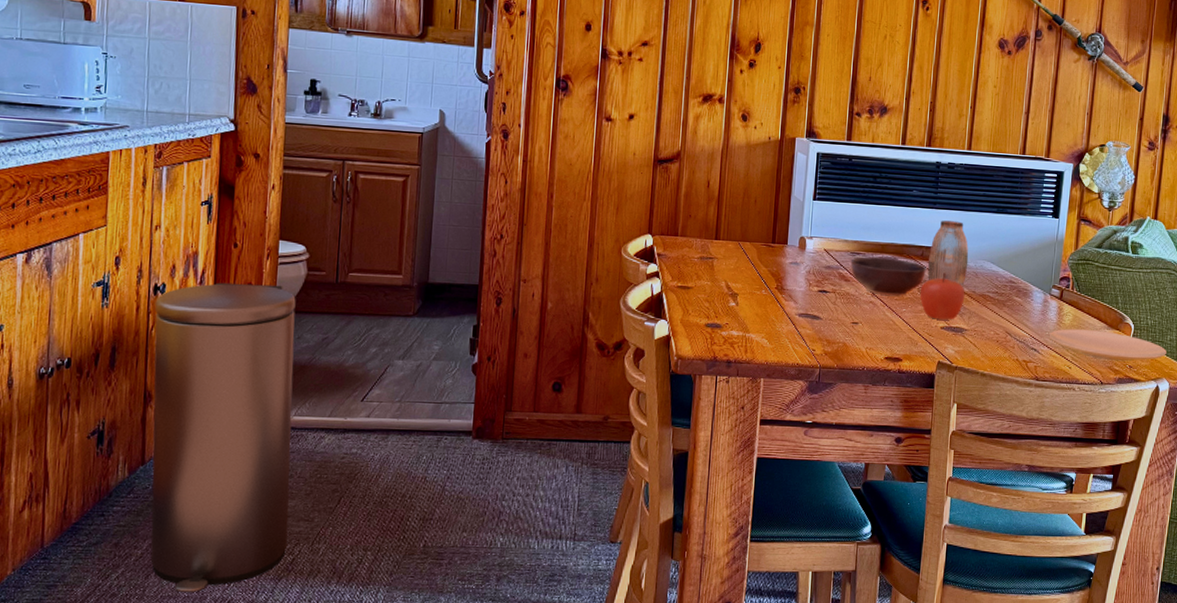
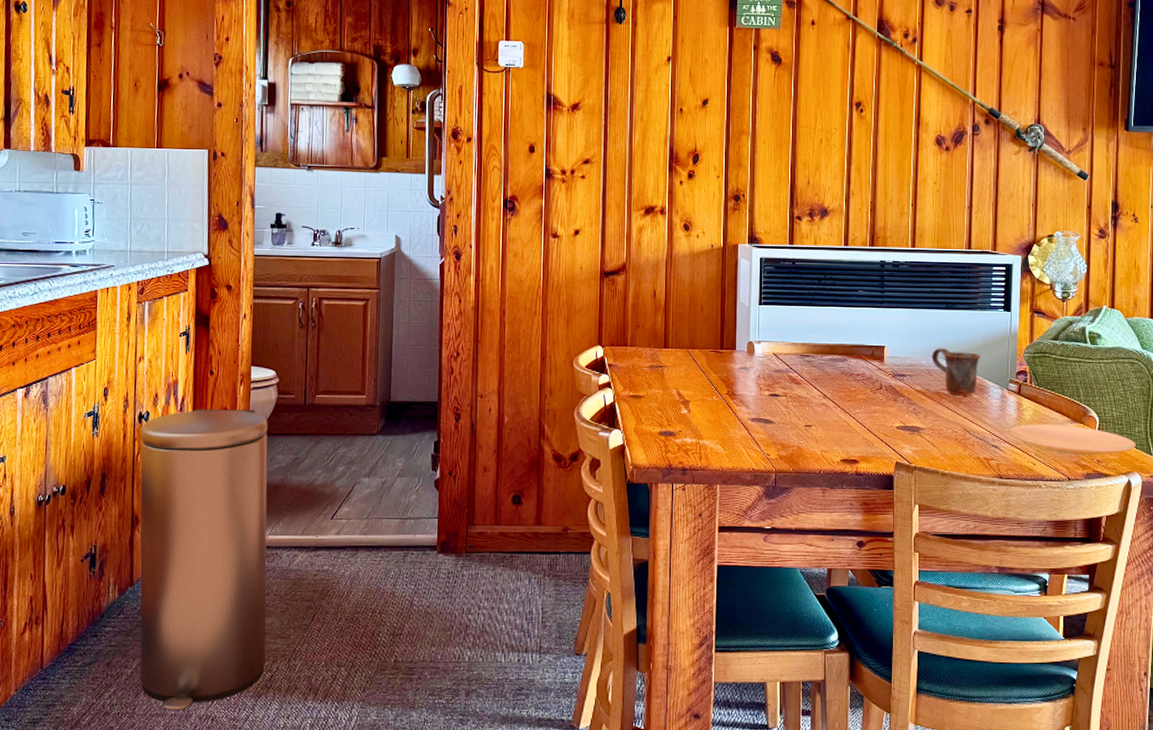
bowl: present [850,257,927,296] -> none [800,359,878,397]
fruit: present [919,273,965,320] -> none [872,372,919,420]
vase: present [928,220,969,287] -> none [880,319,920,385]
mug: none [979,251,1027,300] -> present [931,348,981,396]

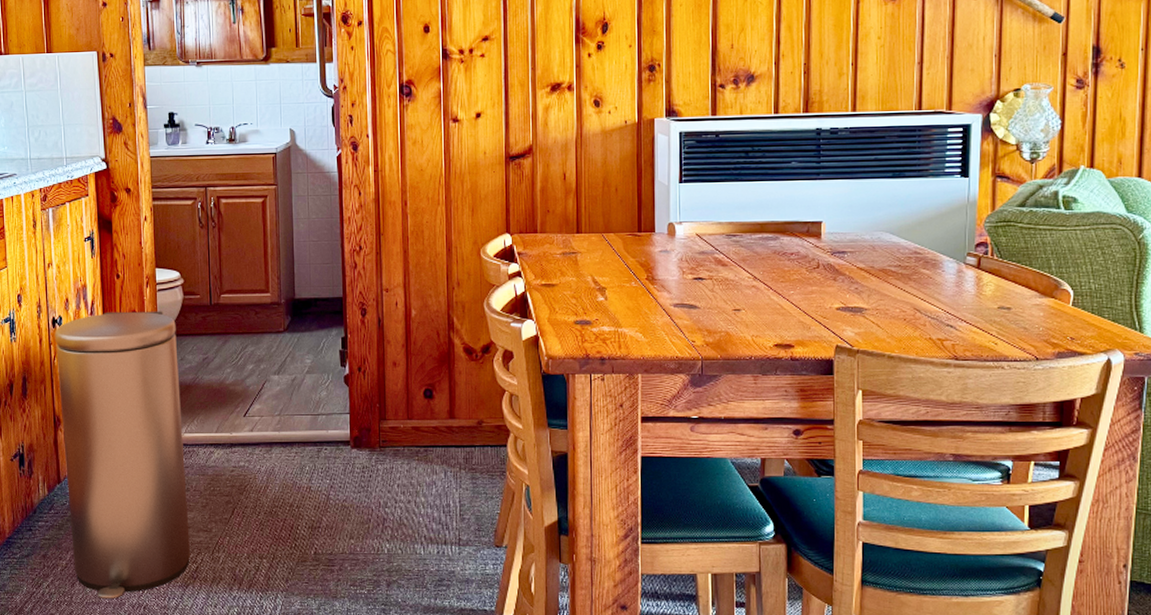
mug: present [931,348,981,396] -> none [875,221,934,273]
plate: present [1009,424,1136,456] -> none [967,300,1118,333]

